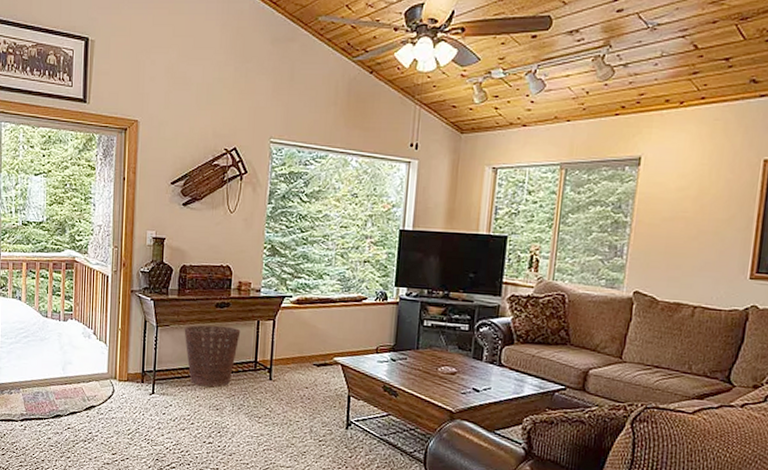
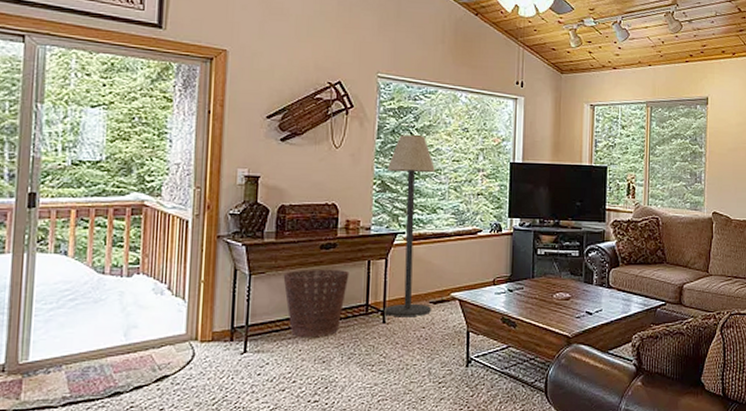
floor lamp: none [270,200,324,377] -> present [383,135,436,316]

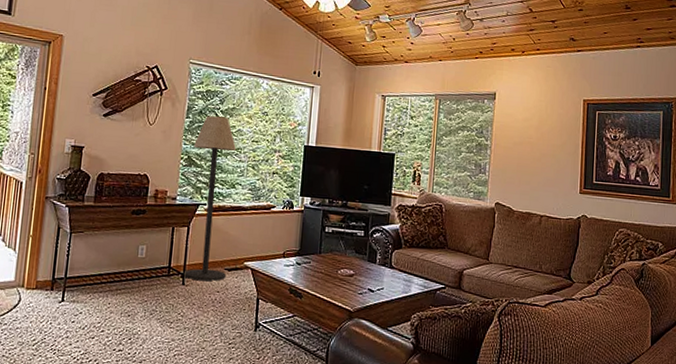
basket: present [283,269,350,337] -> none [98,231,156,293]

